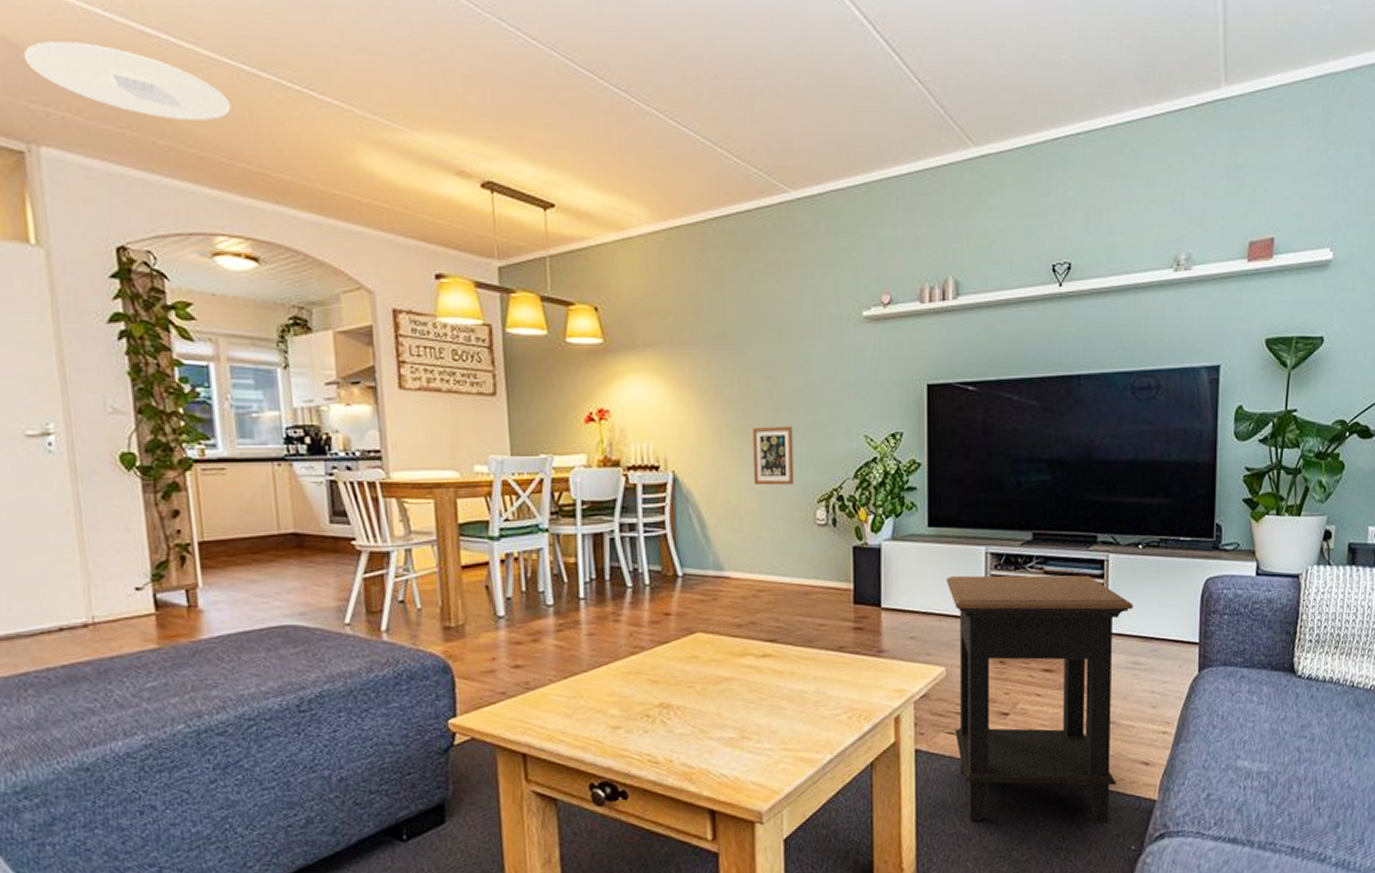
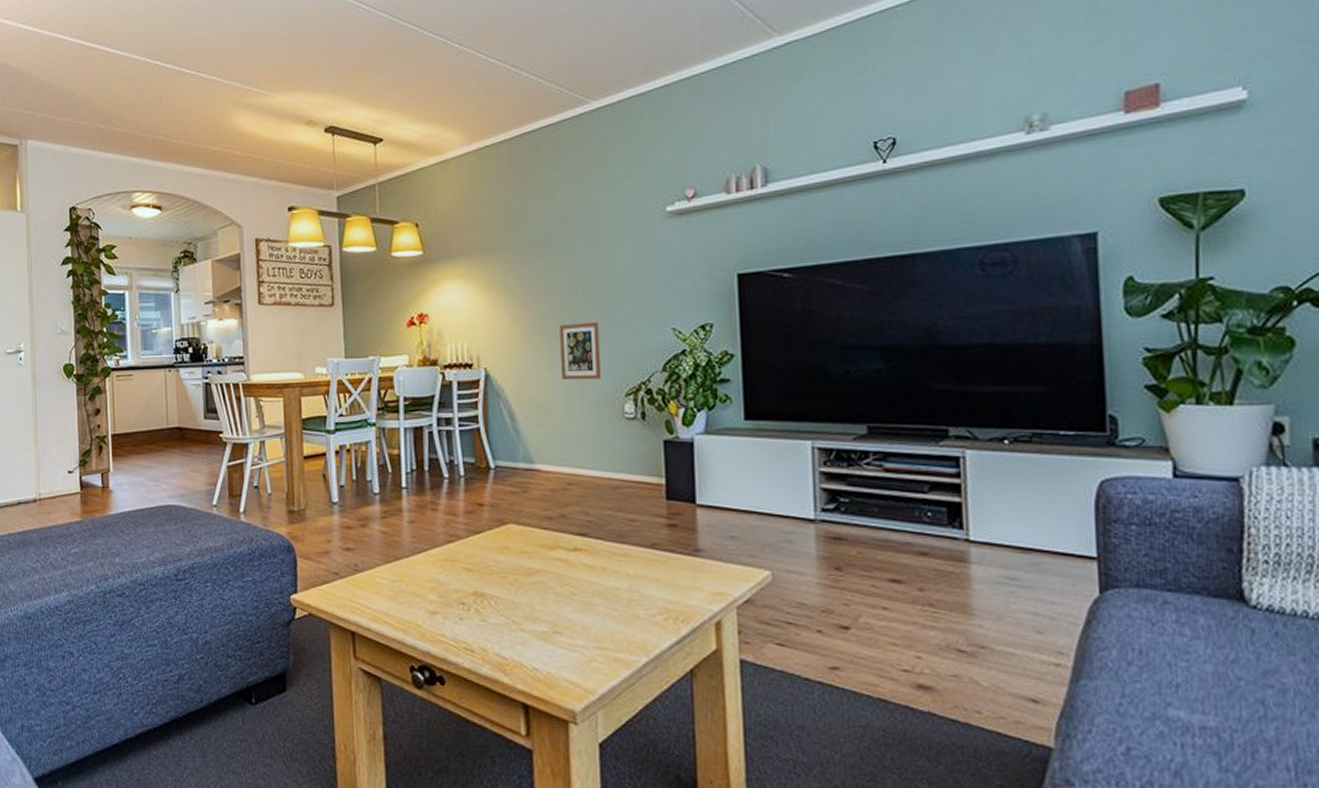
ceiling light: present [23,41,231,121] -> none [21,62,148,109]
side table: present [945,575,1133,825] -> none [767,472,1002,771]

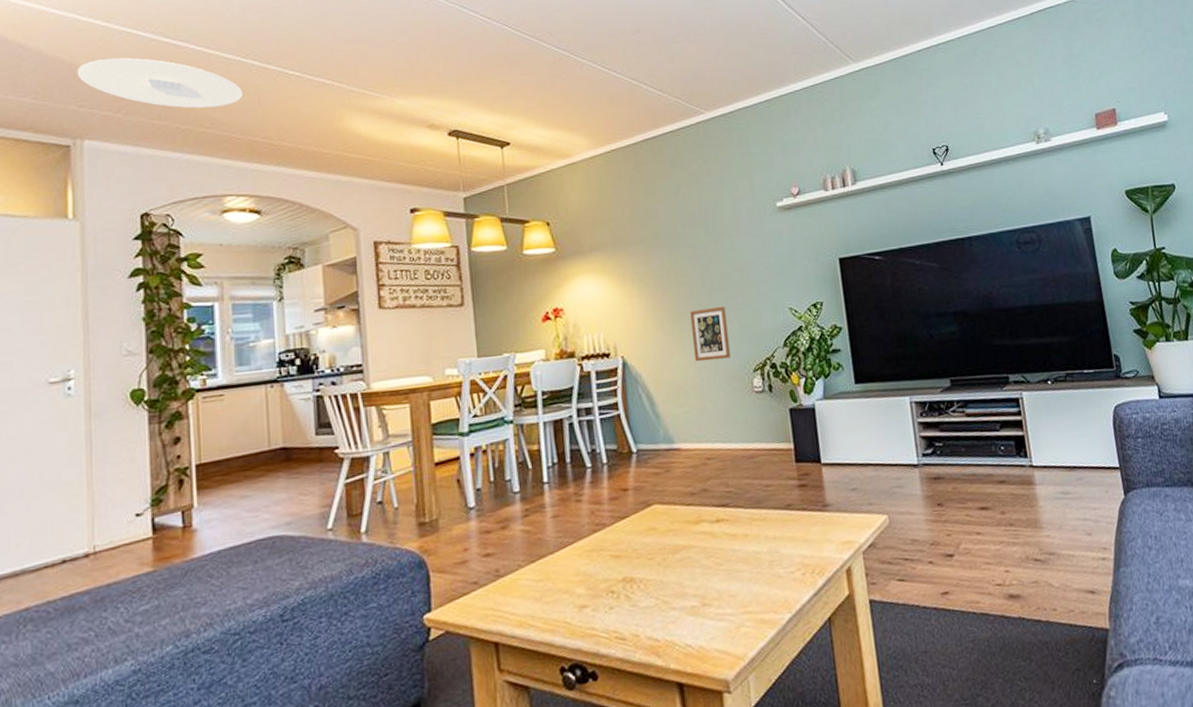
ceiling light: none [21,62,148,109] -> present [77,57,243,109]

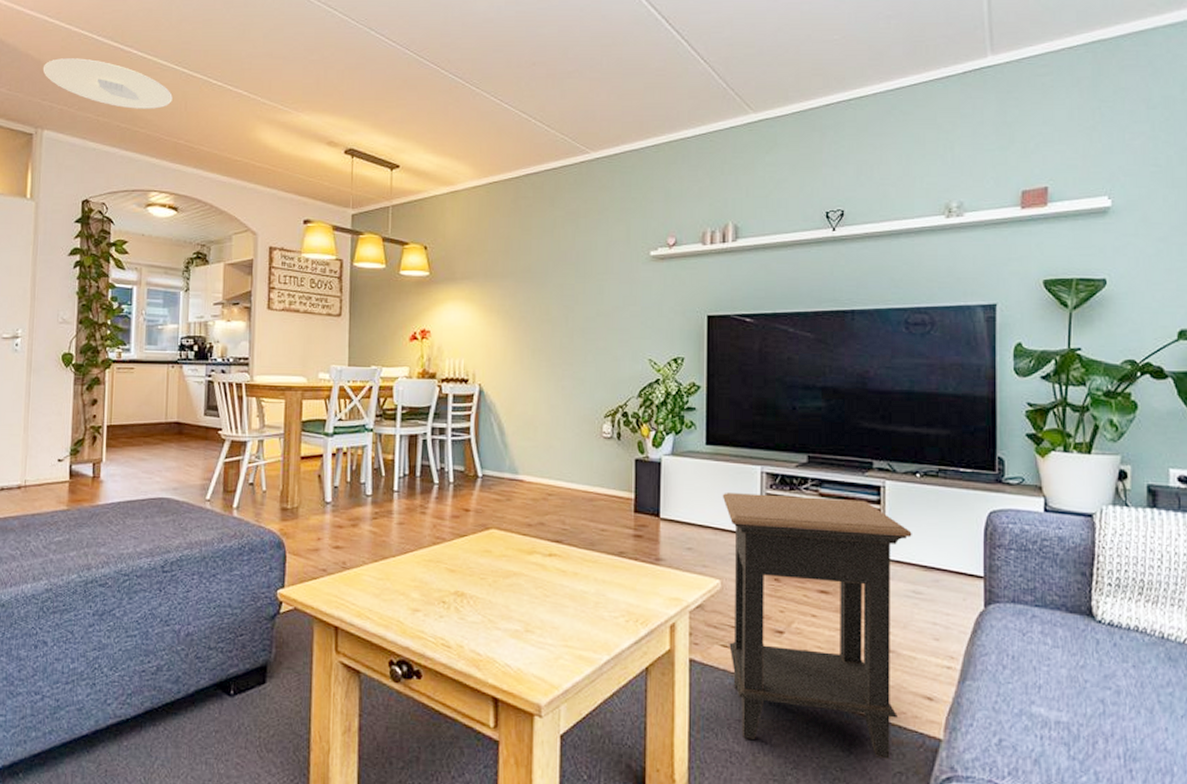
picture frame: present [690,306,731,362] -> none [549,348,584,401]
side table: none [877,413,1067,669] -> present [722,493,912,760]

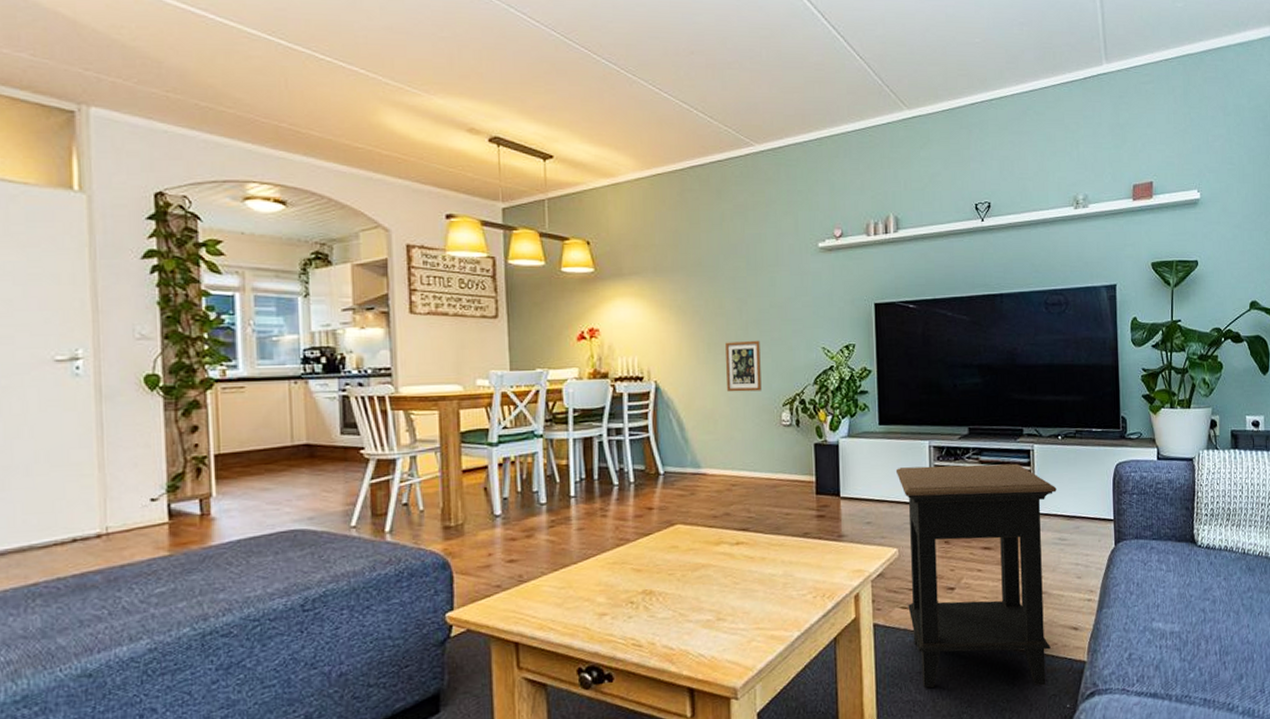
ceiling light: present [42,58,173,109] -> none [81,19,268,86]
picture frame: none [549,348,584,401] -> present [726,340,762,392]

